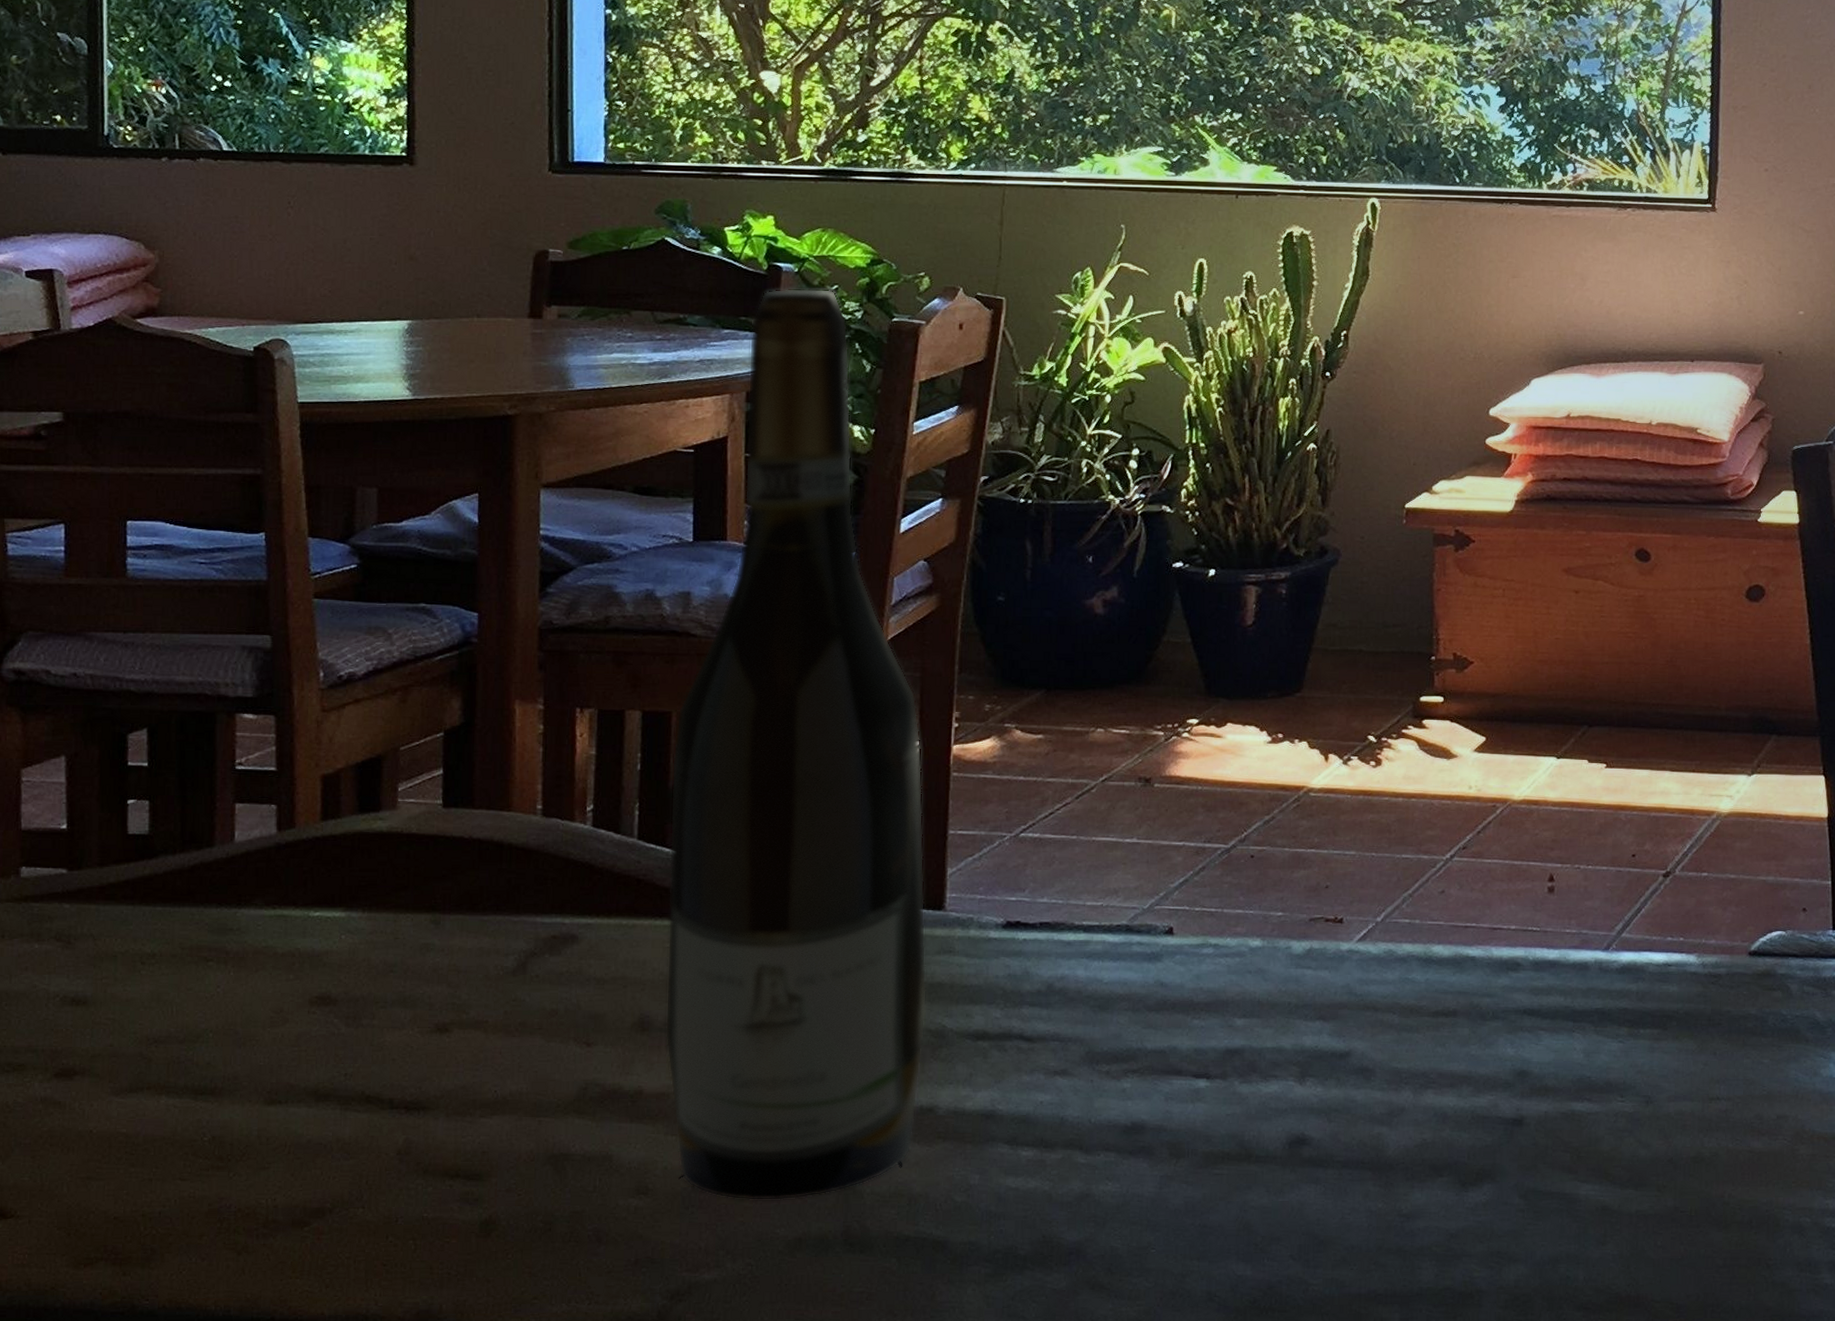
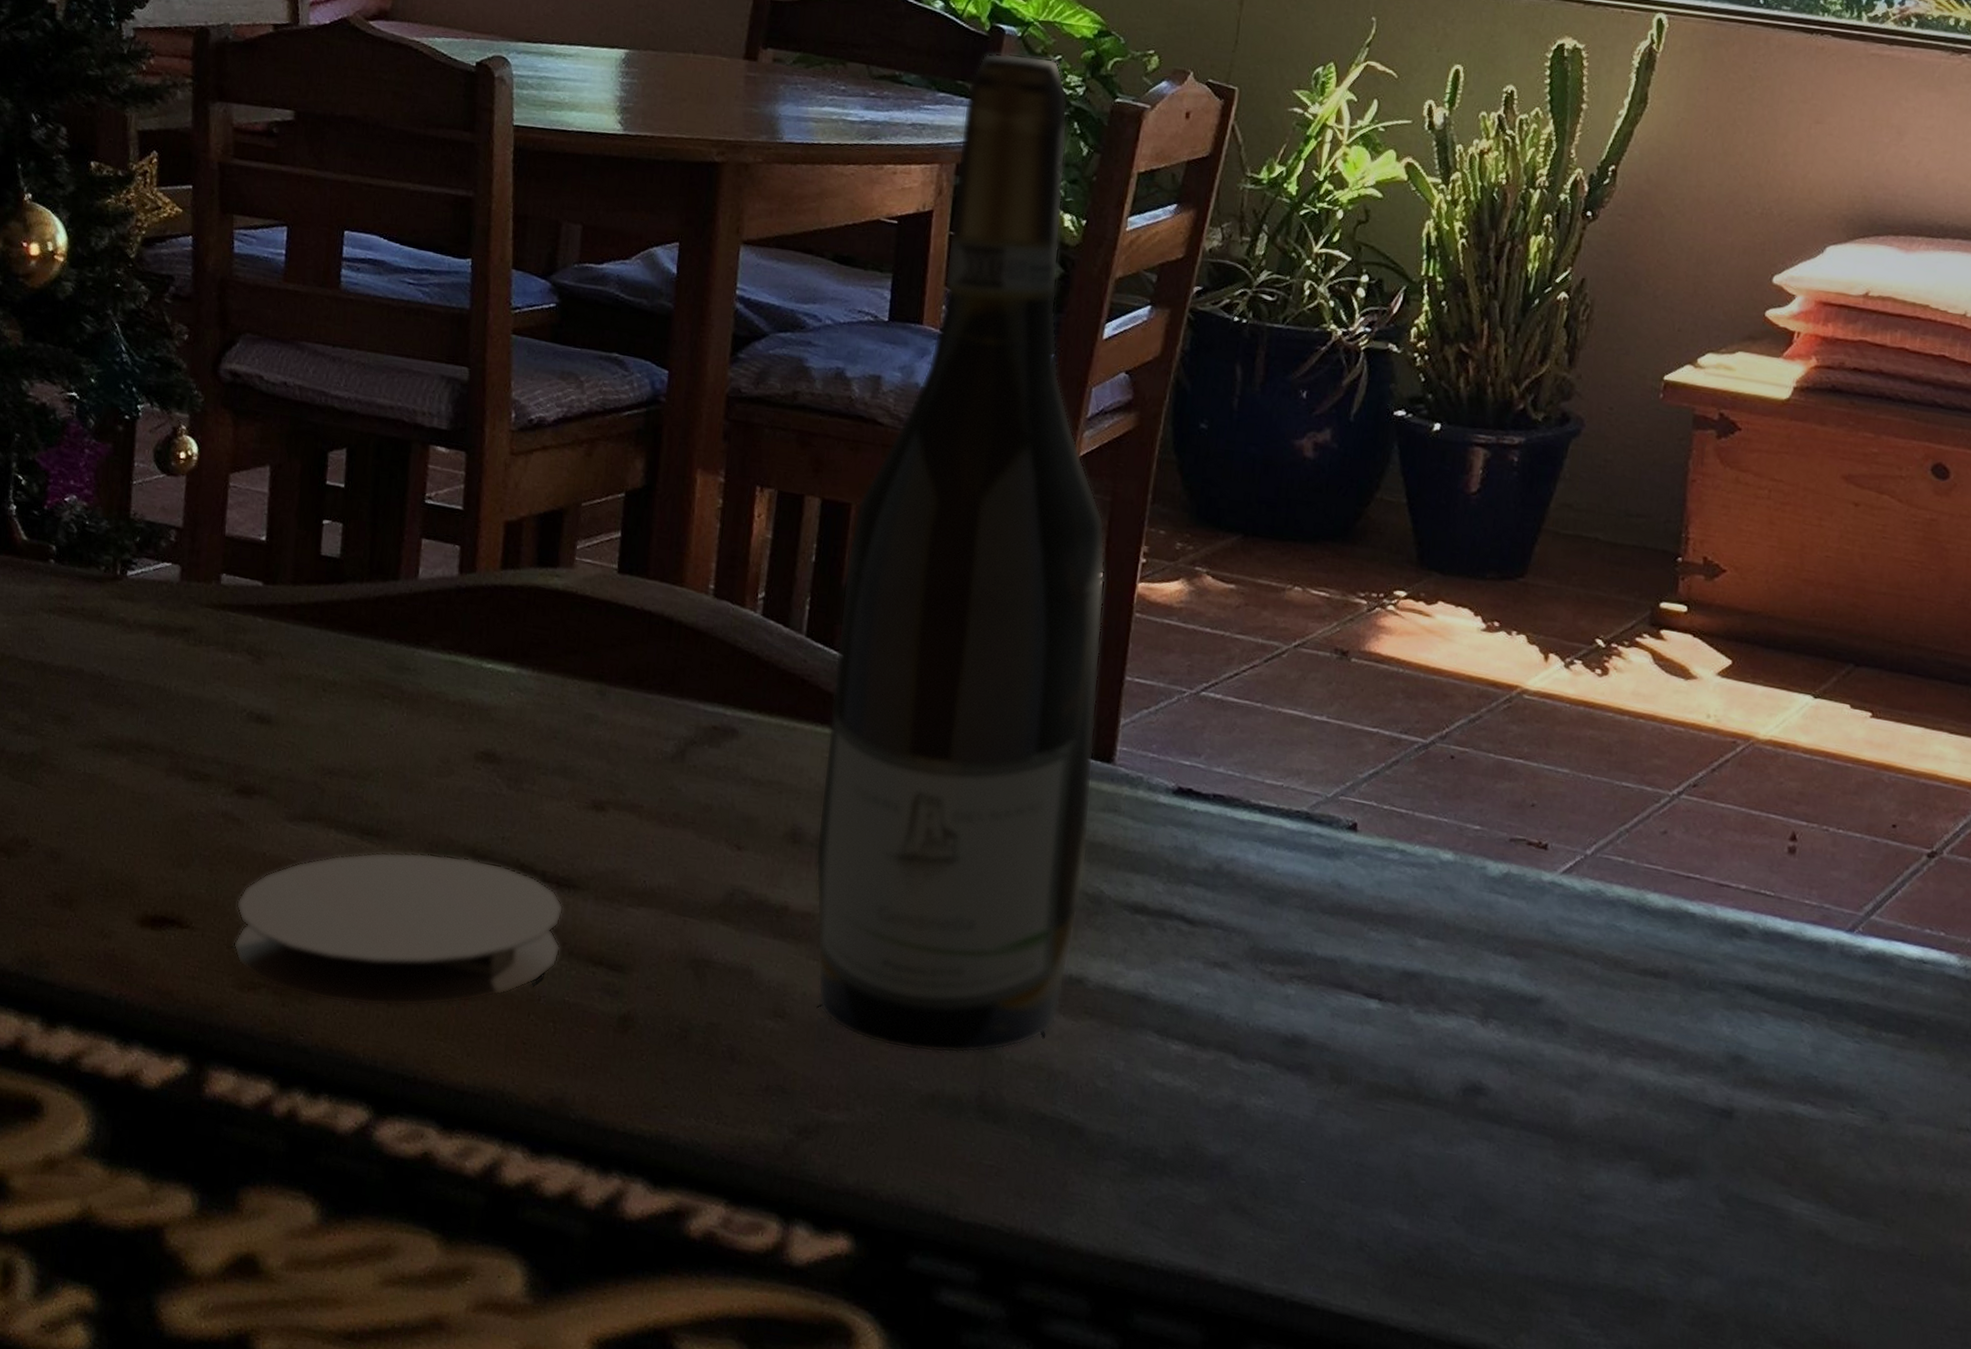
coaster: none [64,1099,415,1262] -> present [233,852,564,1007]

